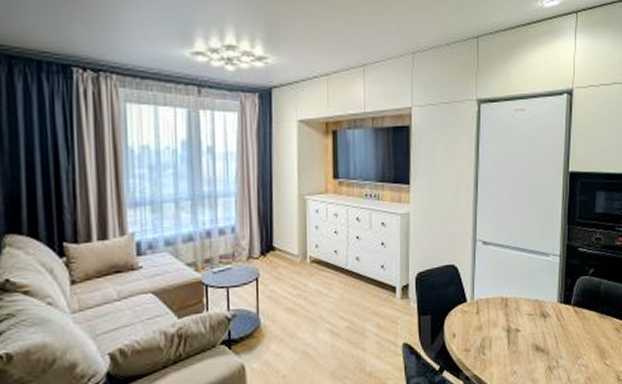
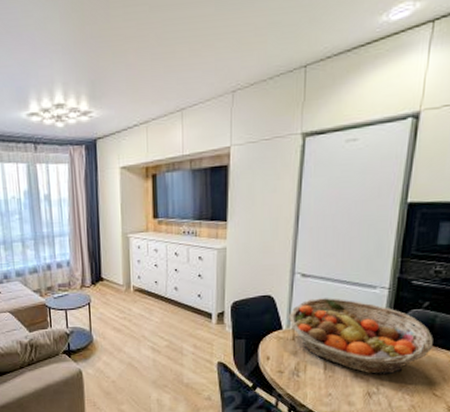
fruit basket: none [471,266,600,347] -> present [288,298,433,375]

